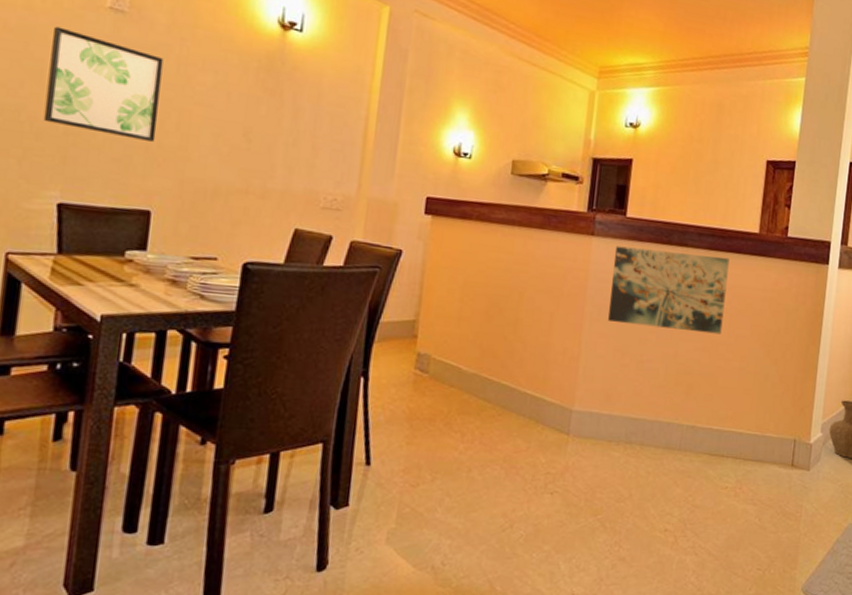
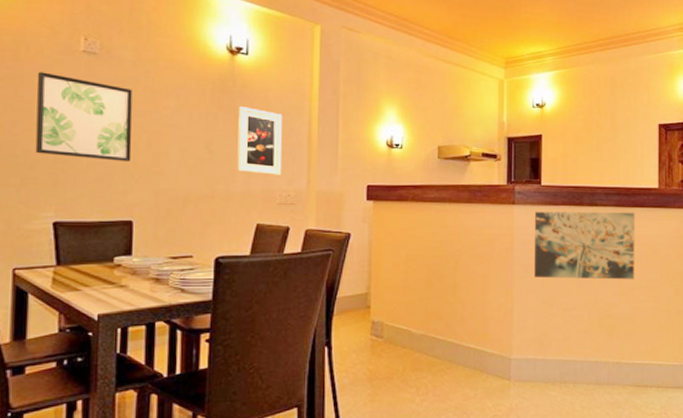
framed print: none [277,91,336,175] -> present [237,107,282,175]

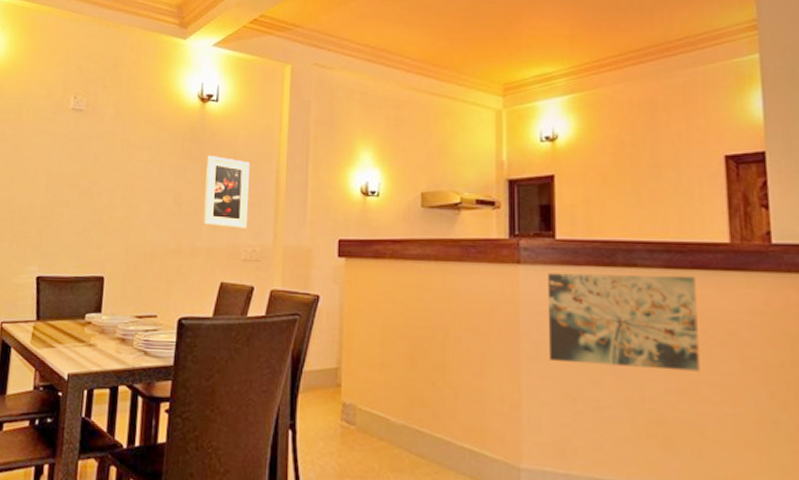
wall art: present [35,72,132,163] -> none [27,131,111,217]

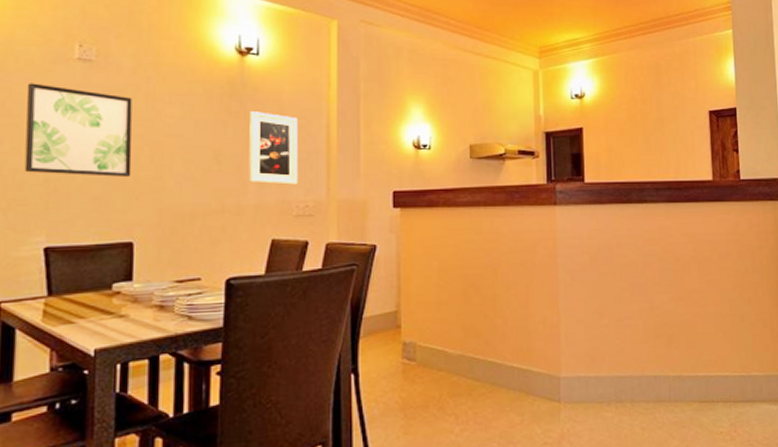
wall art: none [27,131,111,217] -> present [24,83,132,178]
wall art: present [547,273,700,372] -> none [578,207,692,286]

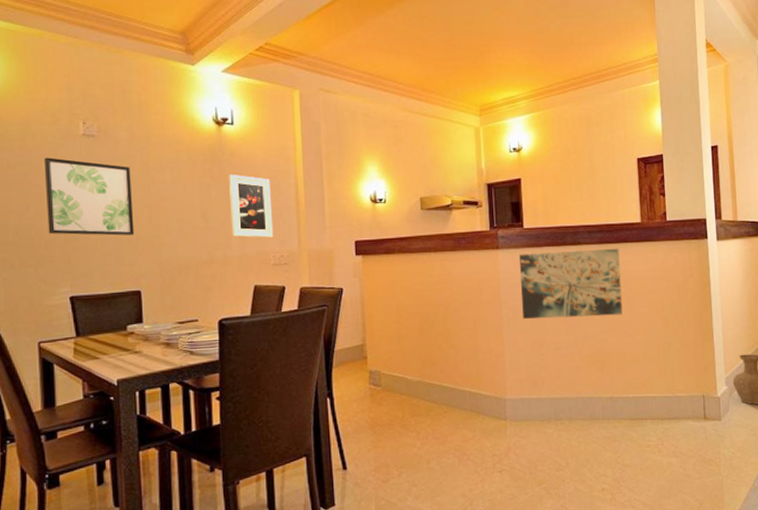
wall art: none [578,207,692,286] -> present [518,248,623,320]

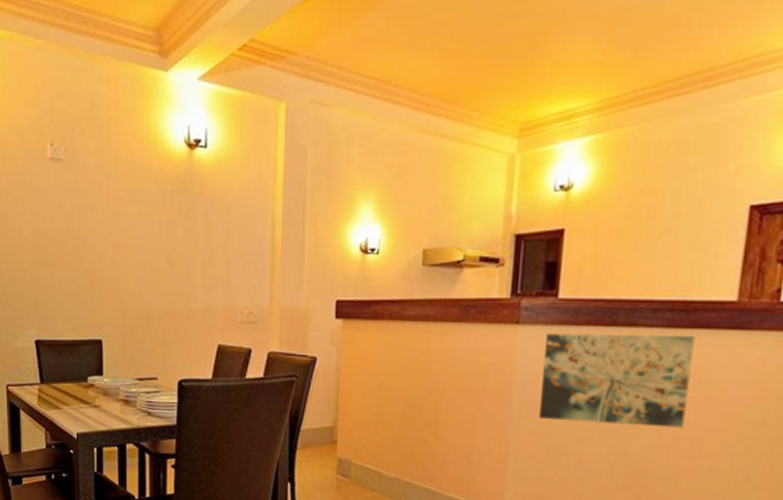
wall art: present [43,157,135,236] -> none [12,184,98,278]
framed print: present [229,175,274,238] -> none [198,211,244,290]

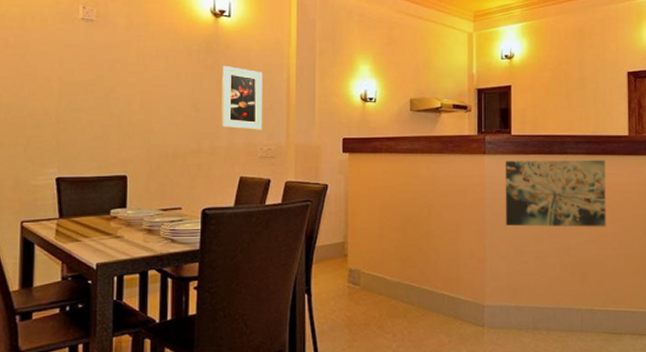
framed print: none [198,211,244,290] -> present [221,66,263,130]

